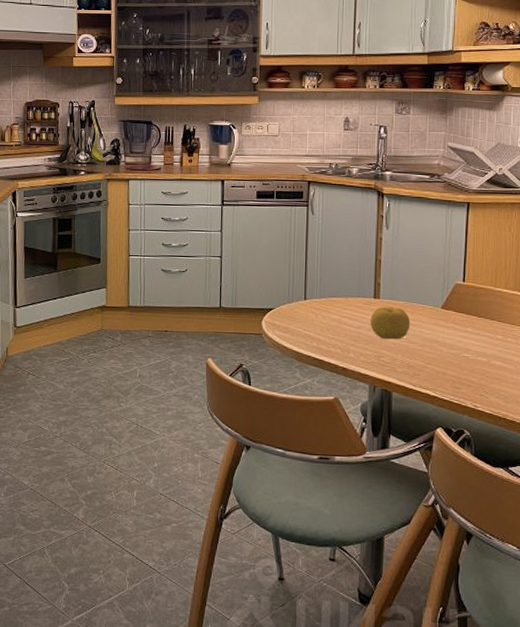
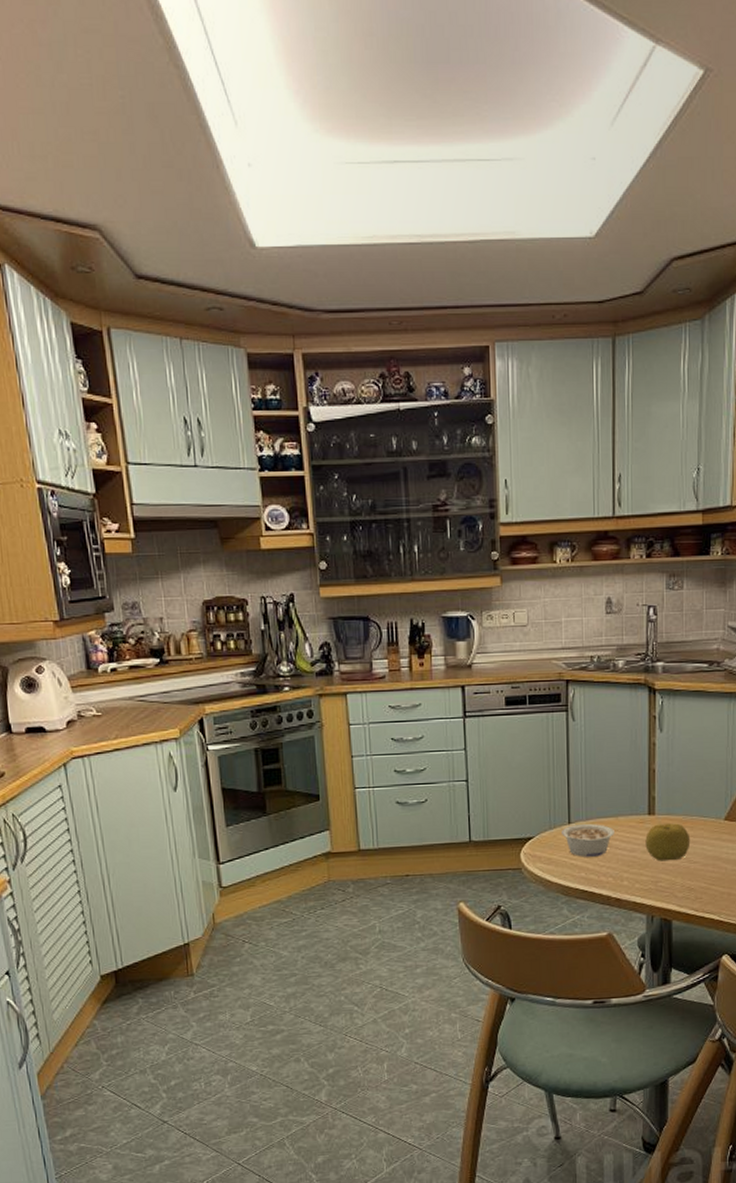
legume: none [298,300,344,330] -> present [562,823,614,857]

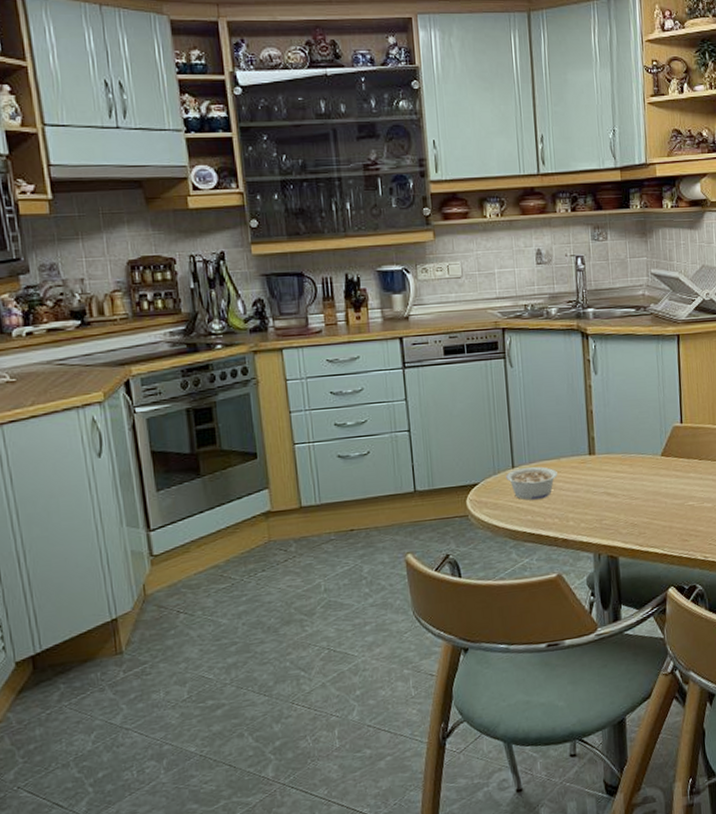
fruit: present [645,823,691,862] -> none [587,461,631,500]

